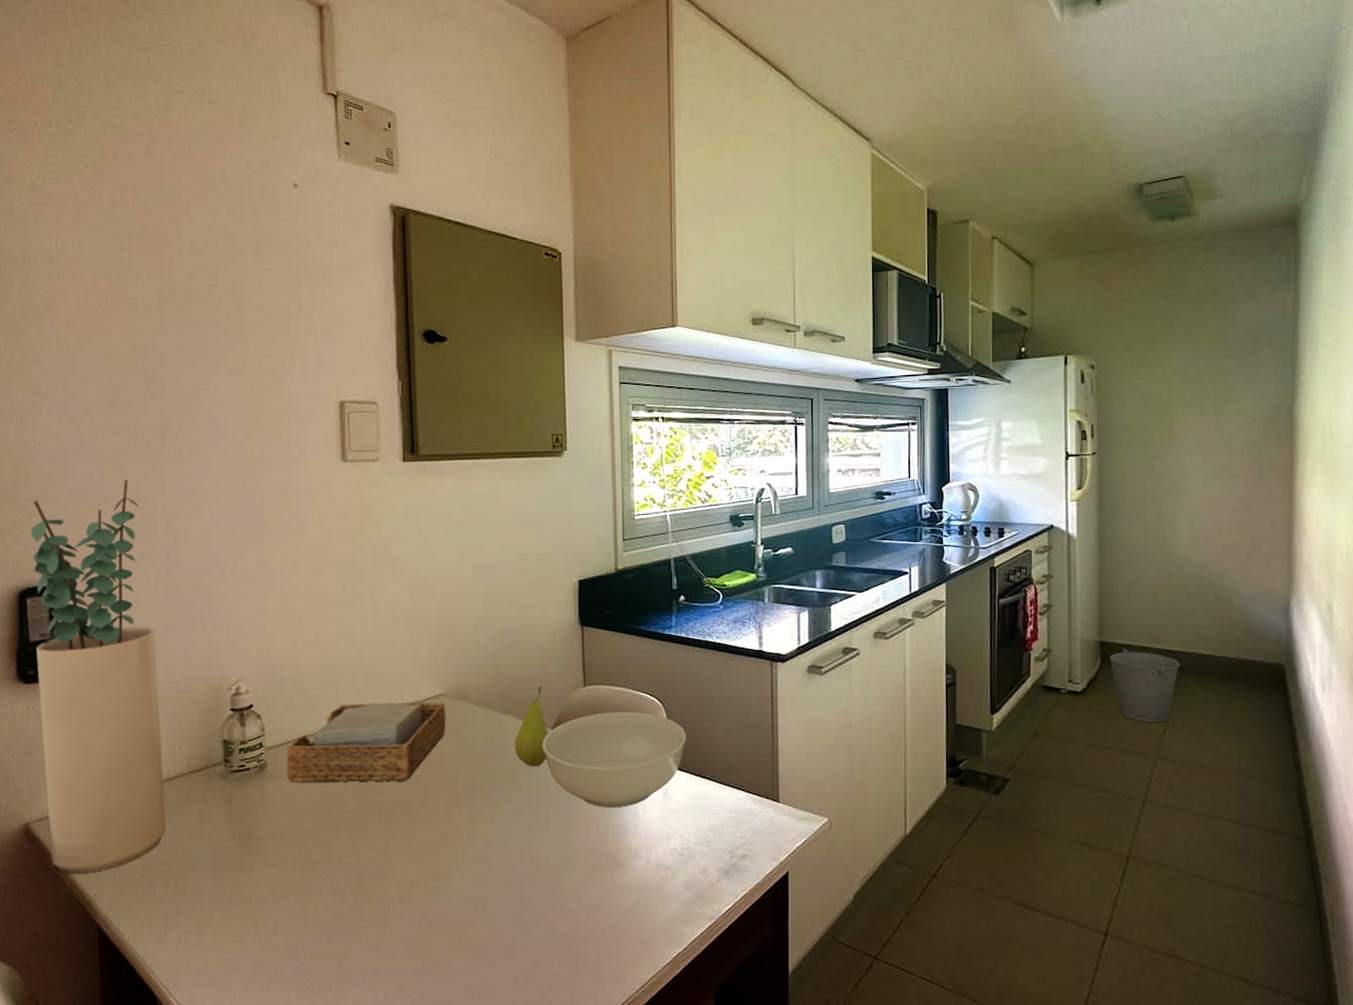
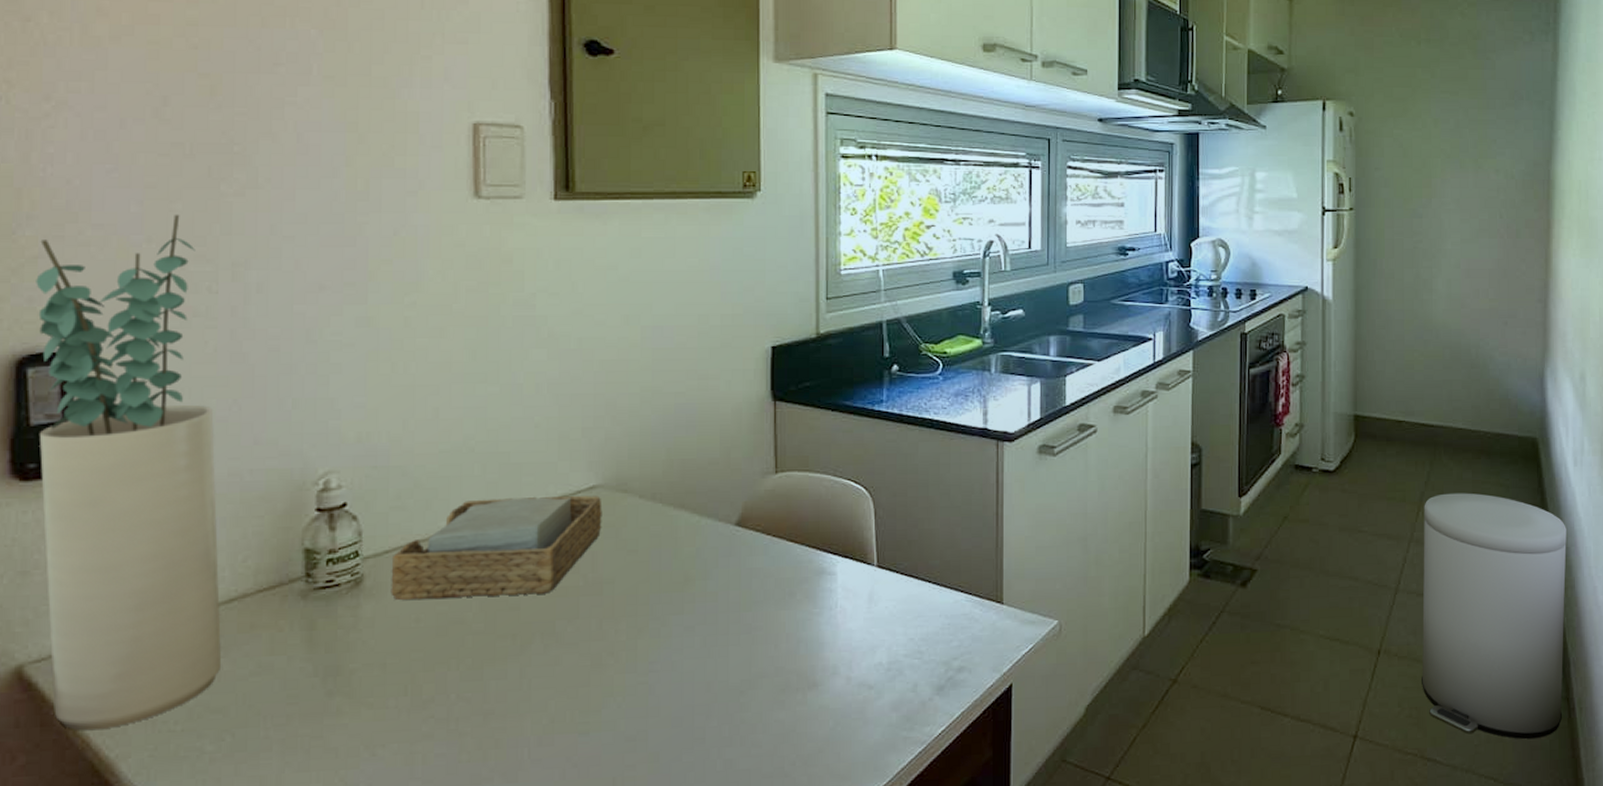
fruit: present [514,686,549,766] -> none [687,474,731,571]
bowl: present [542,712,687,807] -> none [723,502,898,617]
bucket: present [1109,648,1180,723] -> none [1363,422,1435,503]
pedal bin: none [1170,714,1316,945] -> present [1422,493,1567,739]

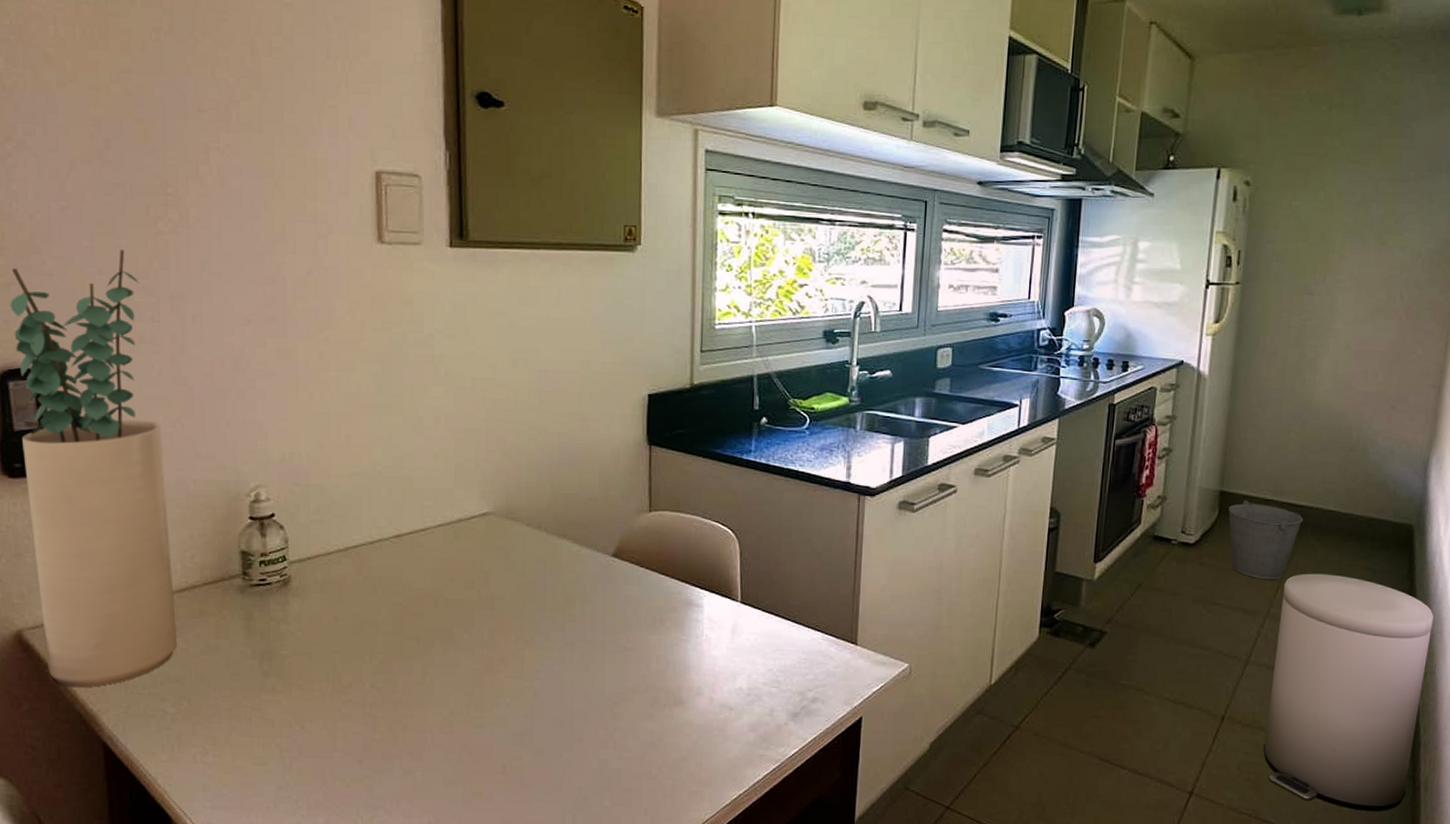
napkin holder: present [391,495,602,601] -> none [313,518,494,604]
bucket: none [1363,422,1435,503] -> present [1228,500,1303,581]

